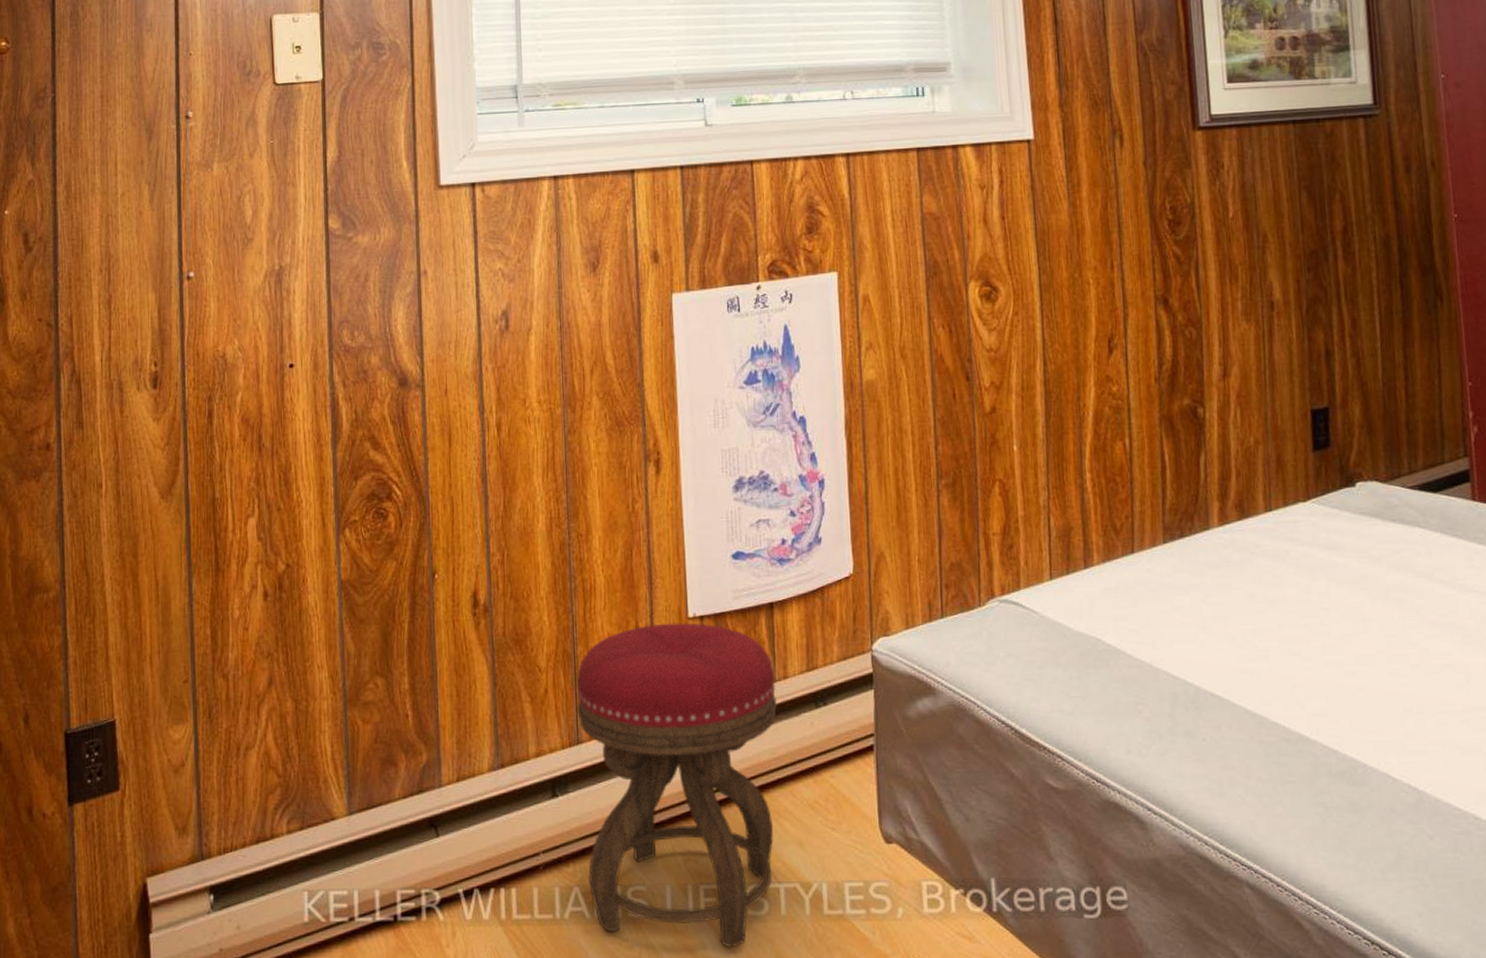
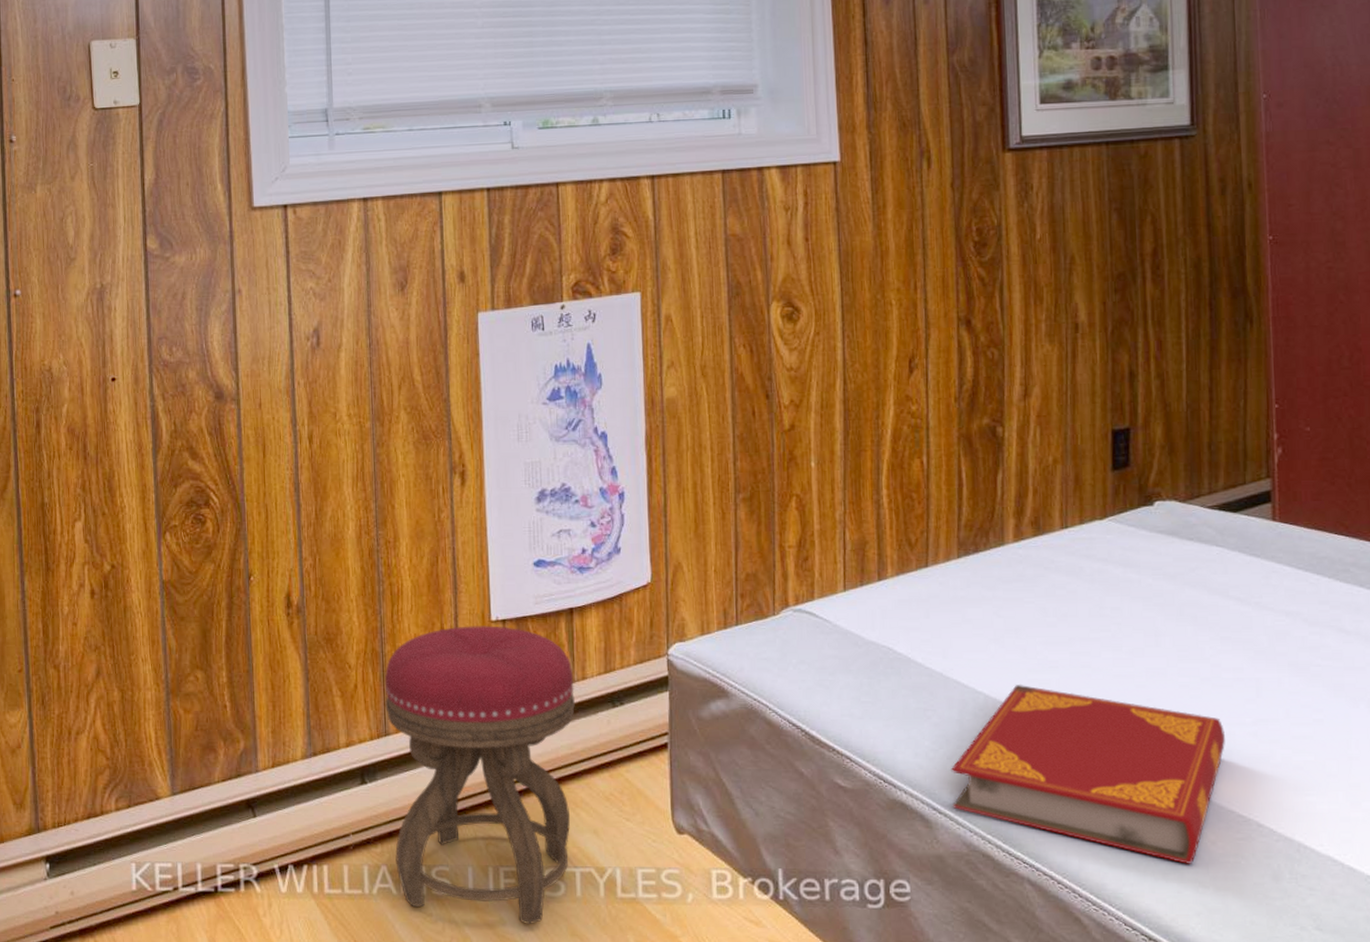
hardback book: none [1164,674,1438,862] -> present [951,684,1225,864]

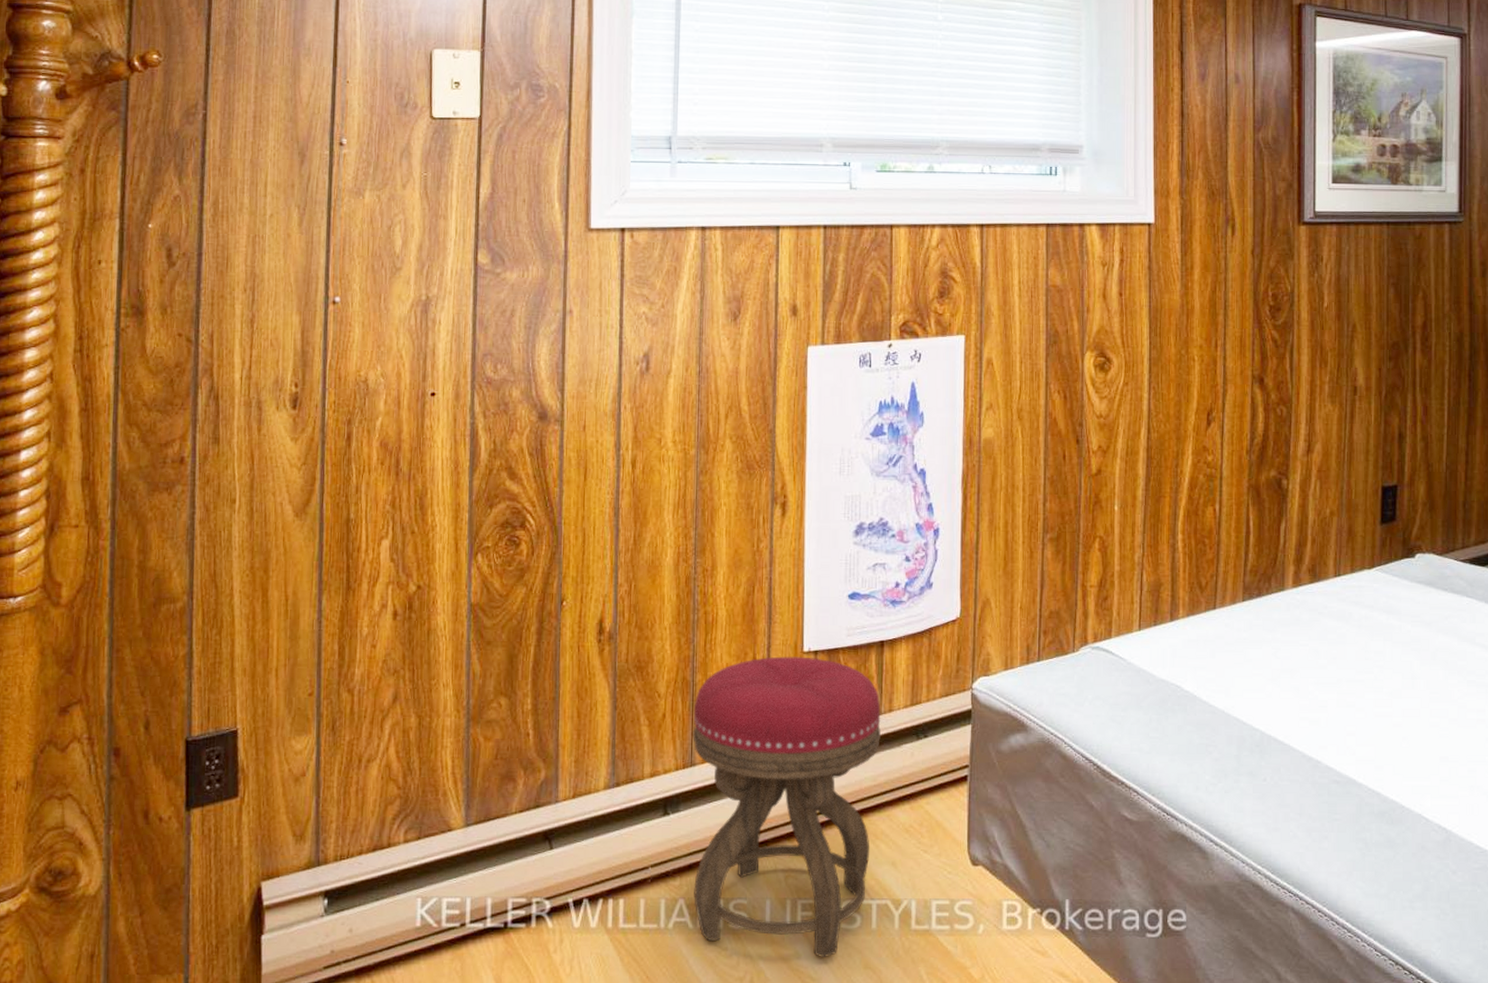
hardback book: present [951,684,1225,864] -> none [1228,722,1467,893]

